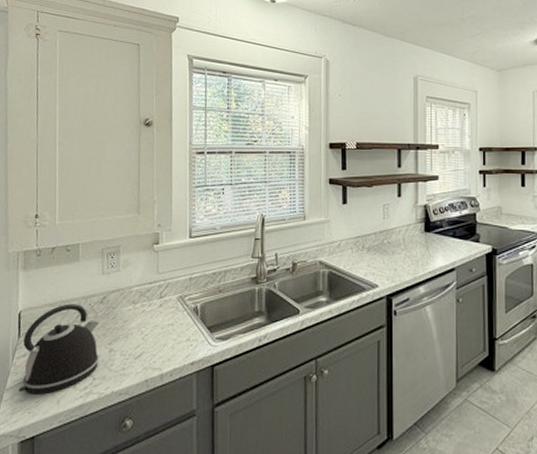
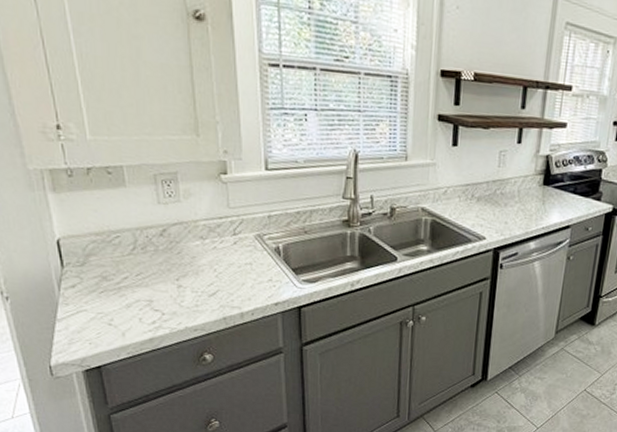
kettle: present [18,303,100,395] -> none [69,234,167,327]

